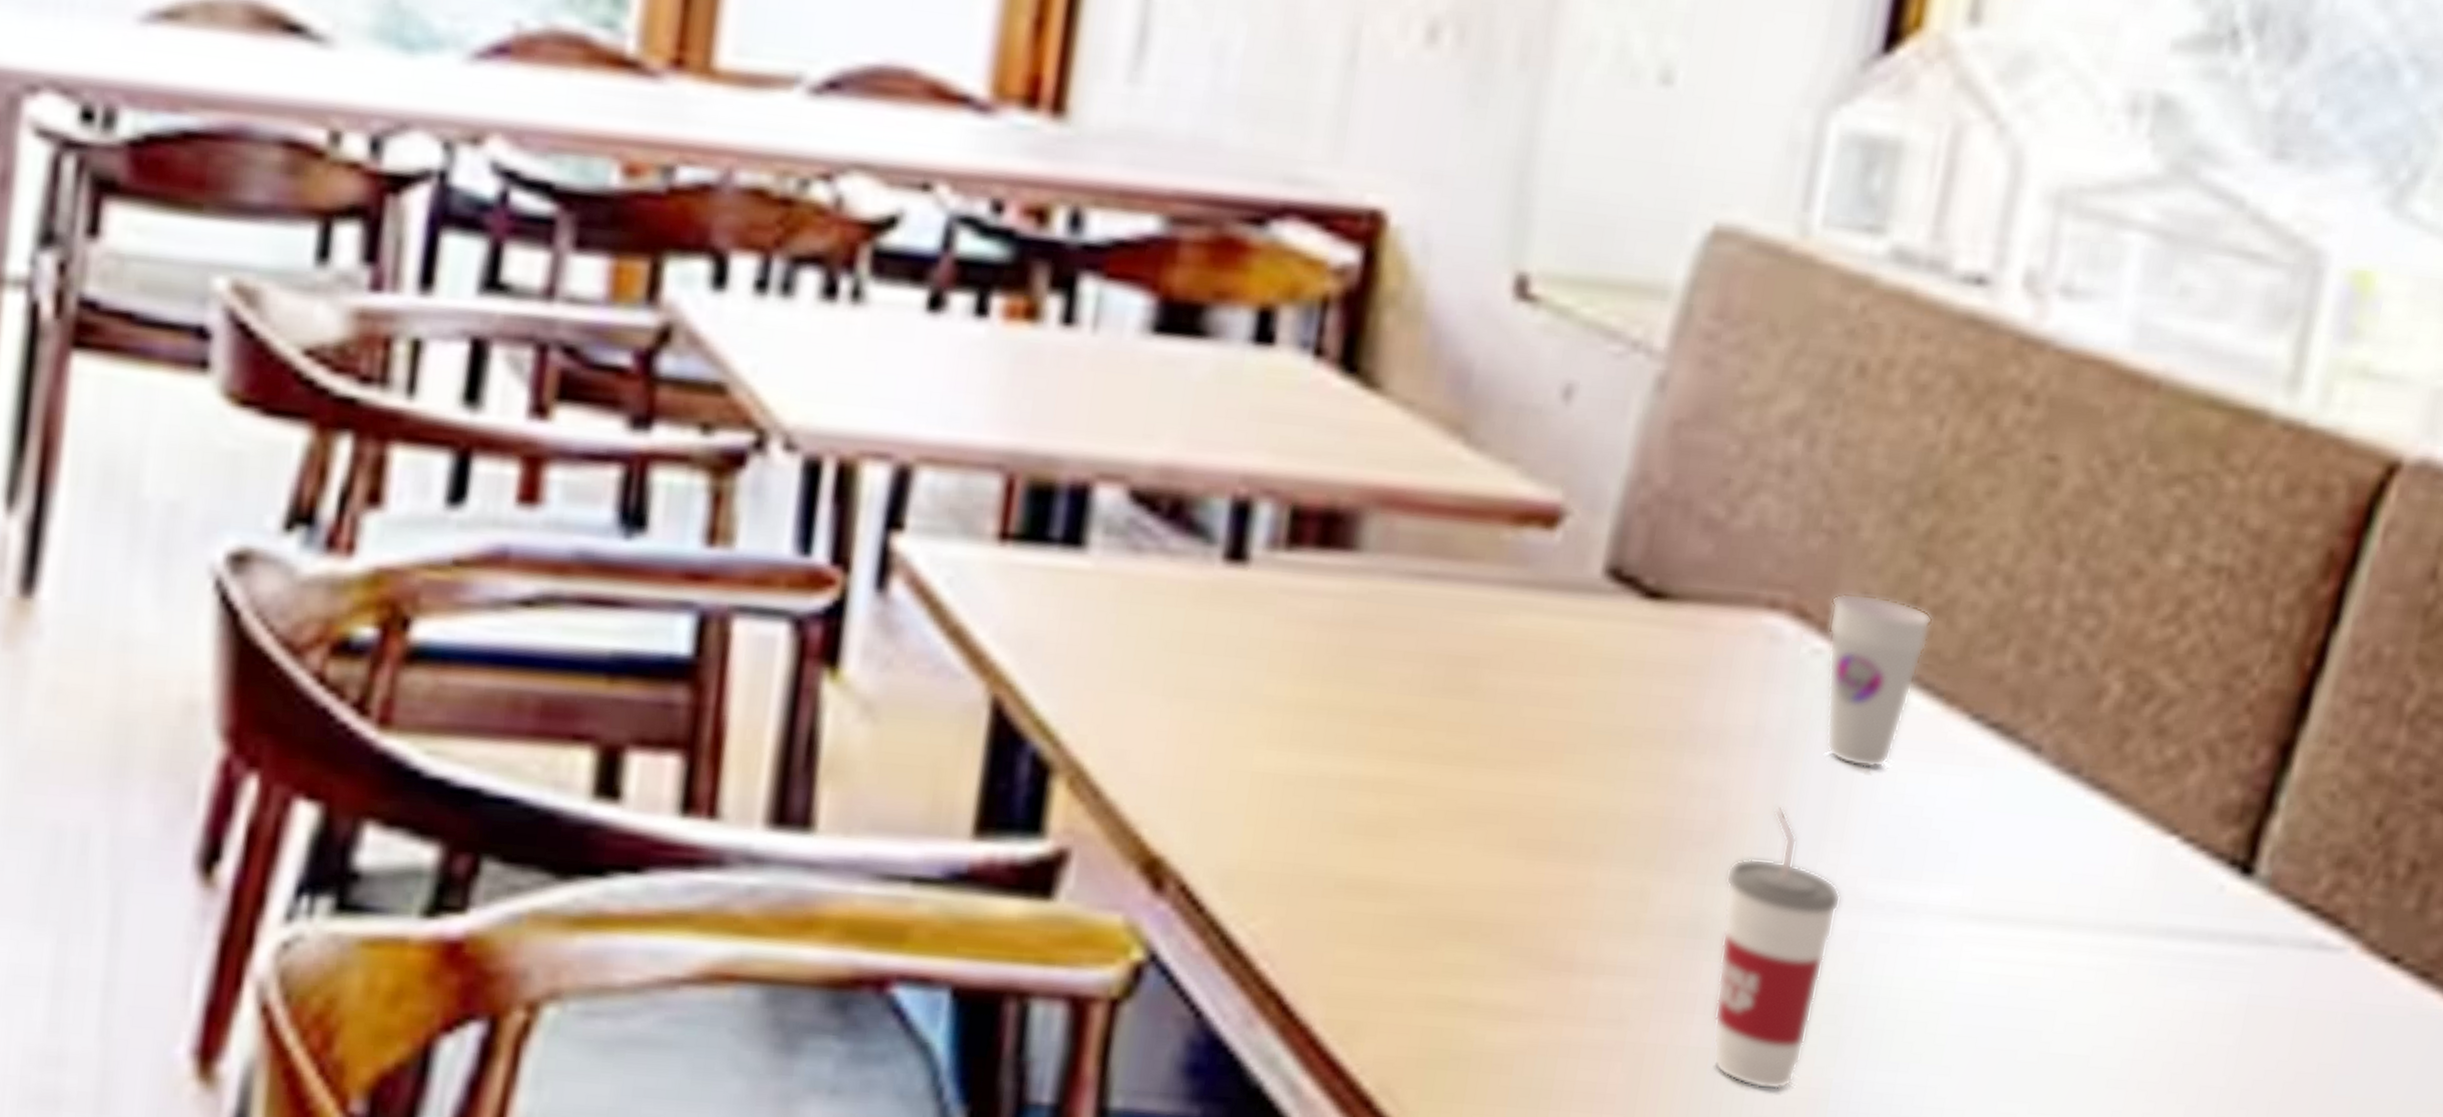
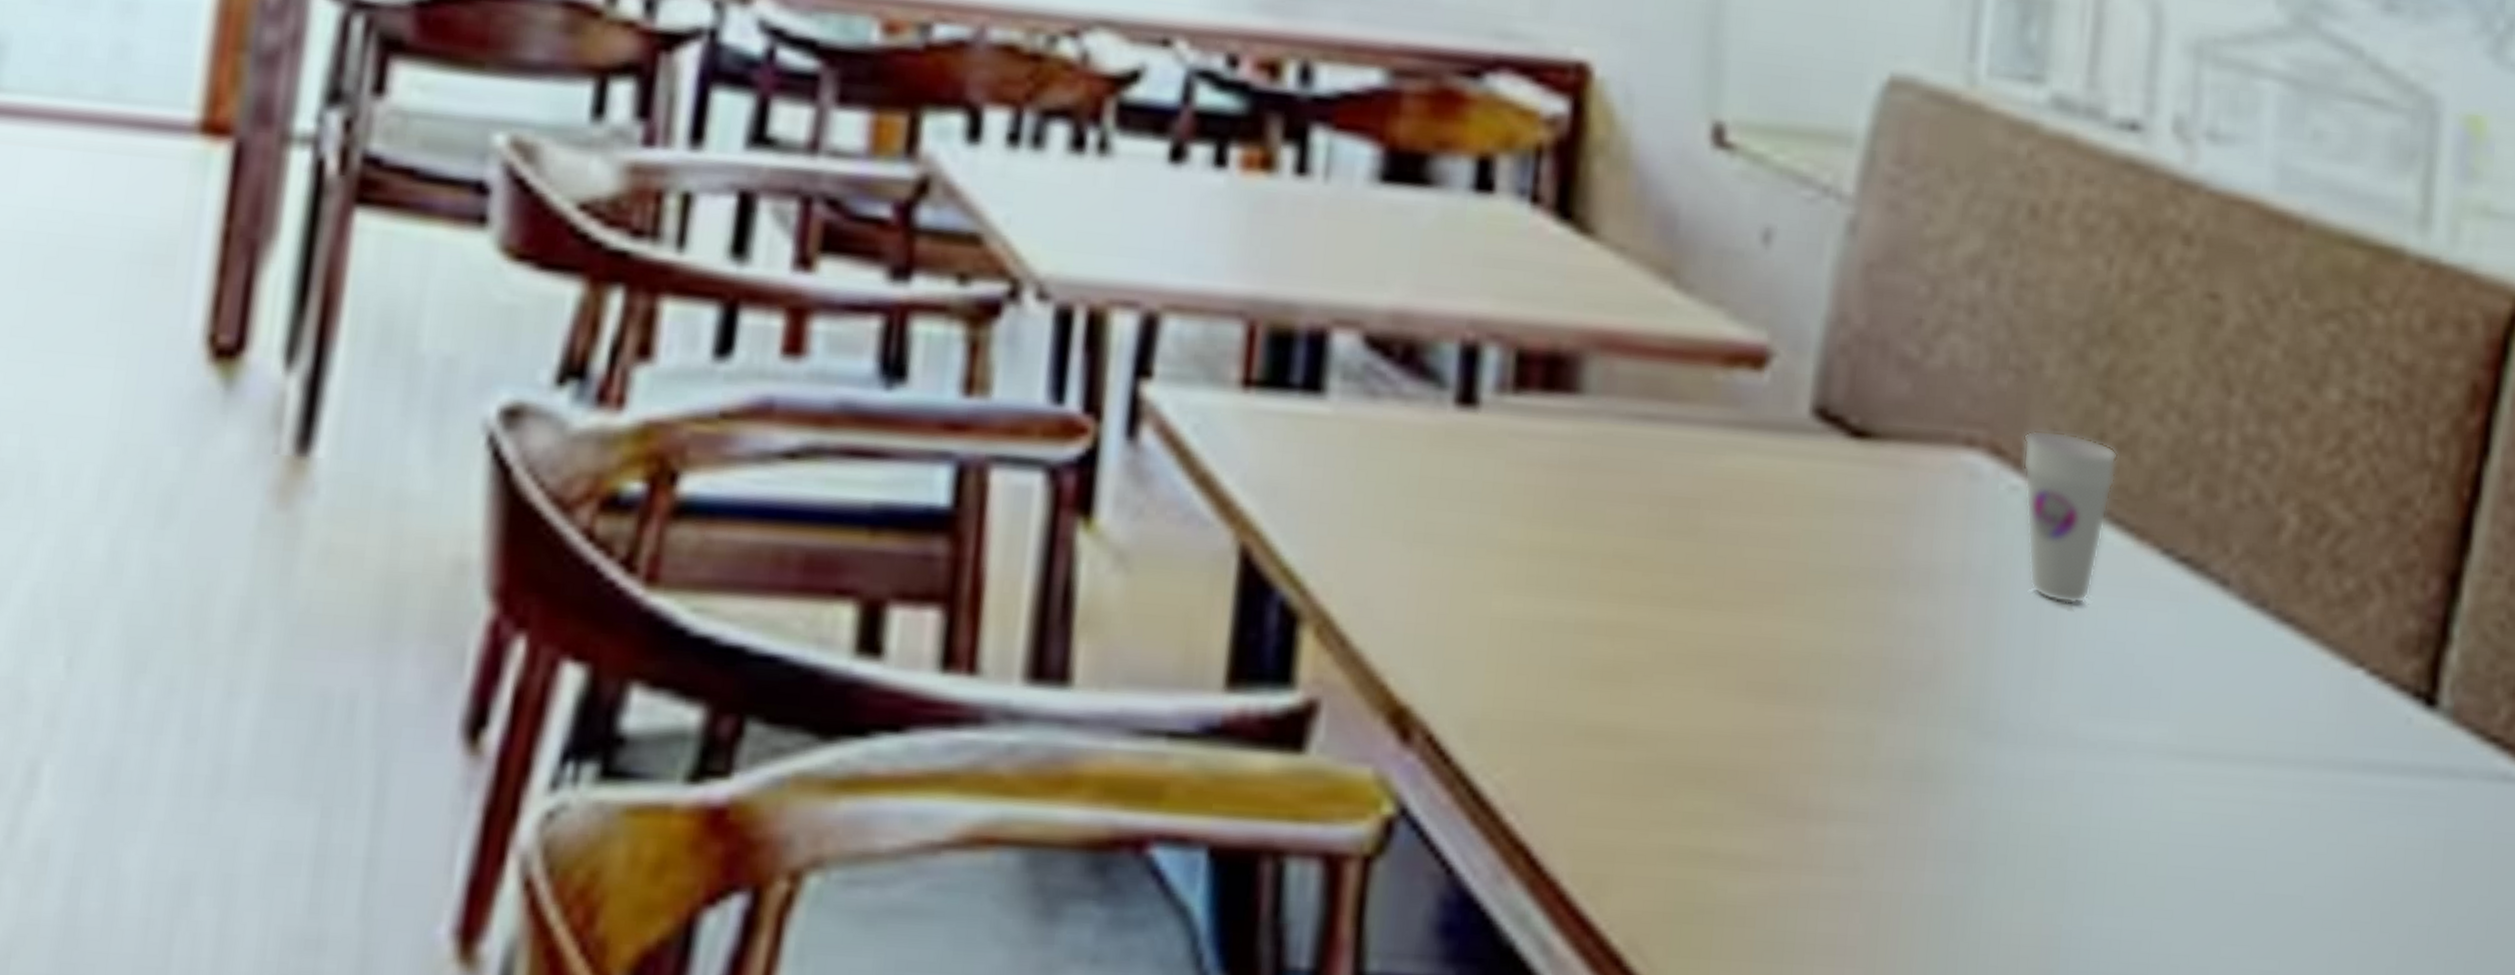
cup: present [1712,806,1841,1091] -> none [1944,644,2056,939]

